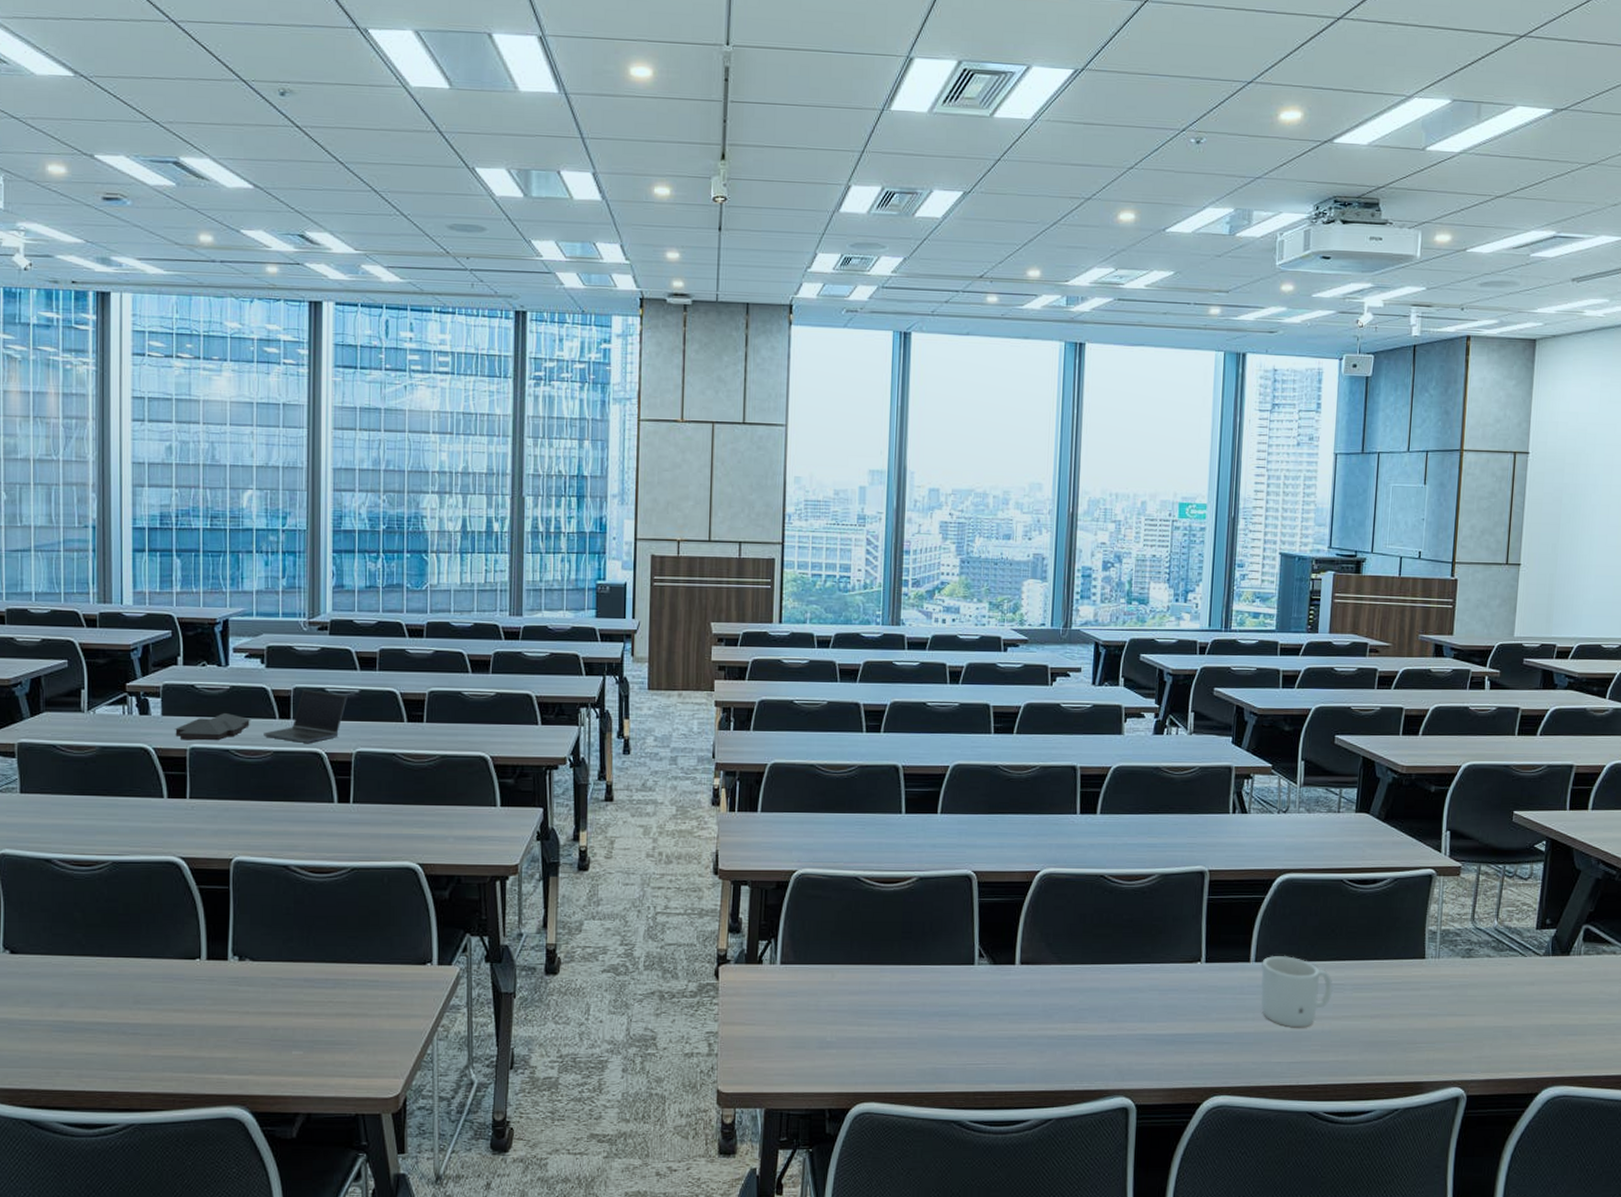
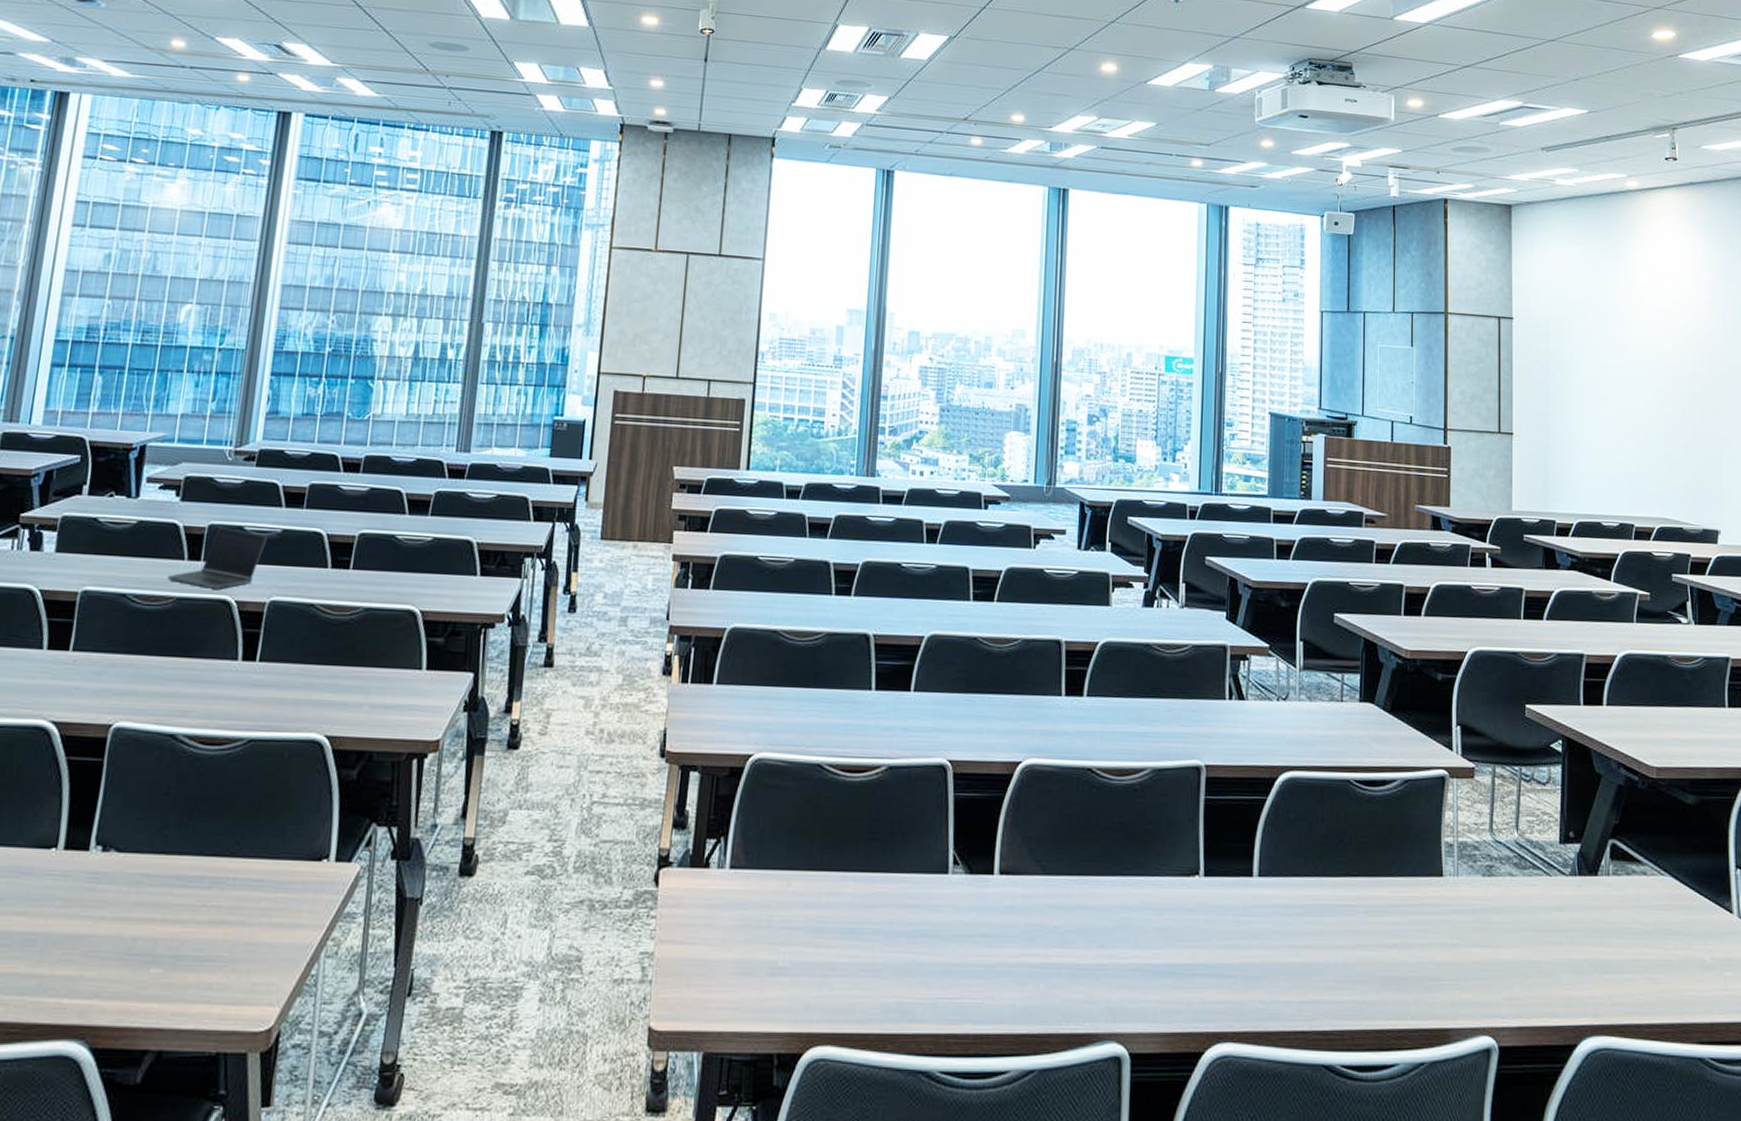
papers: present [174,713,251,741] -> none [67,552,156,584]
mug: present [1260,956,1333,1028] -> none [1265,870,1345,959]

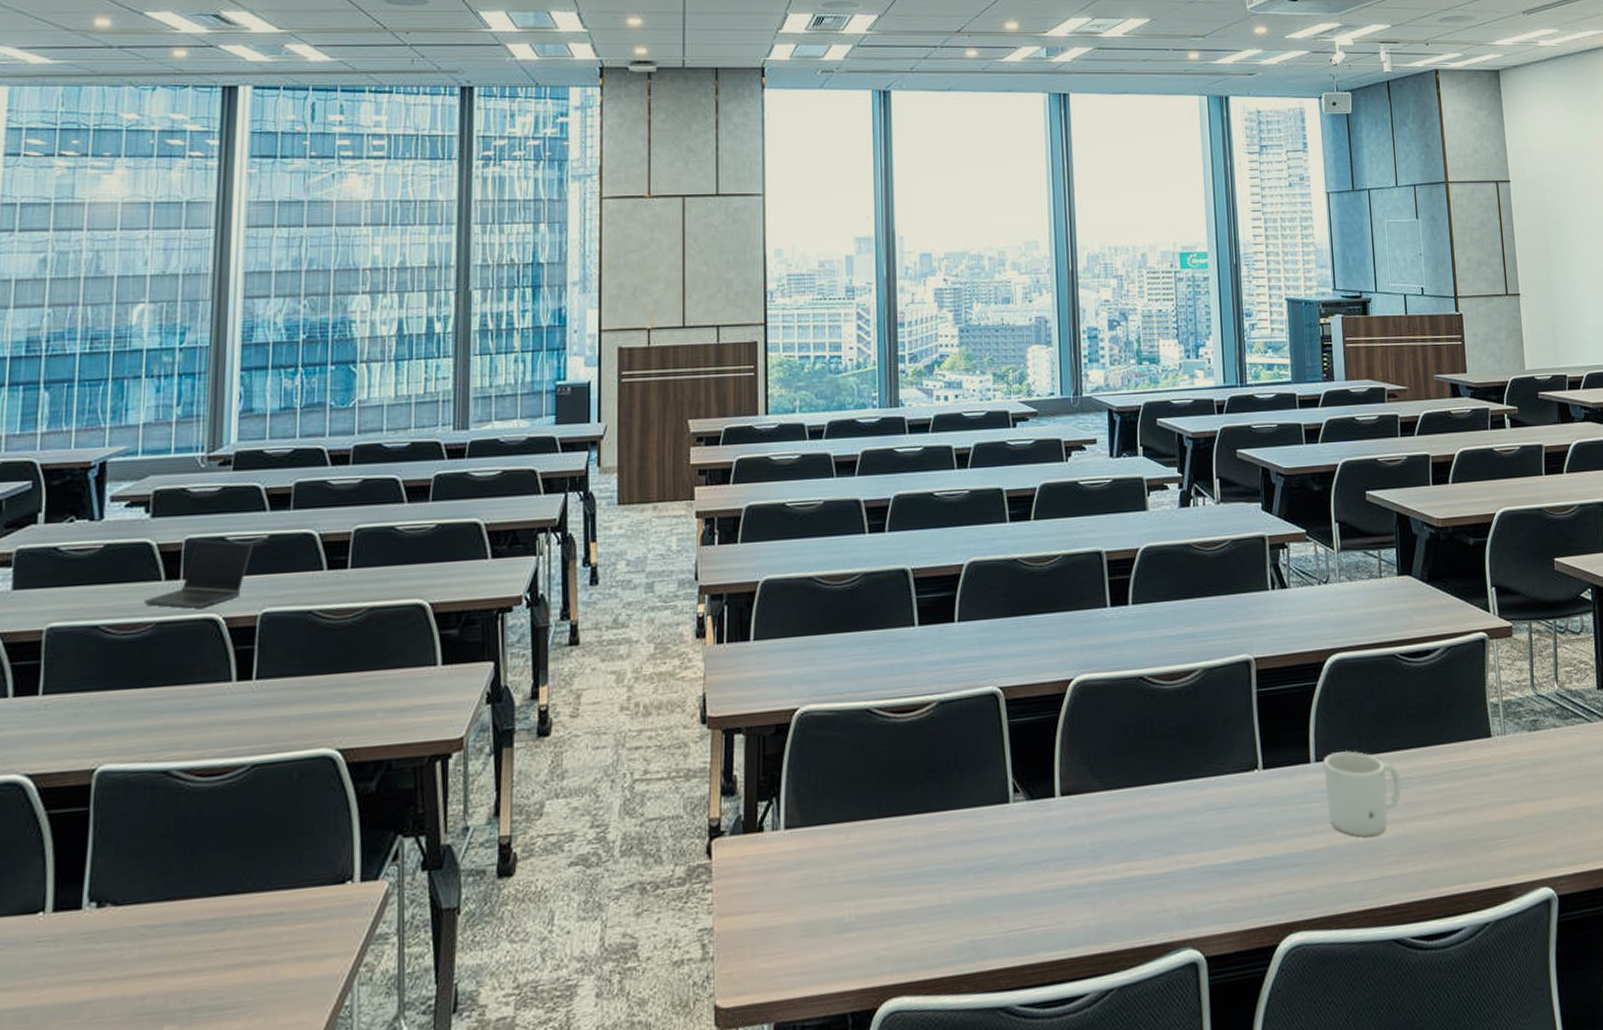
mug: none [1265,870,1345,959] -> present [1323,750,1402,837]

